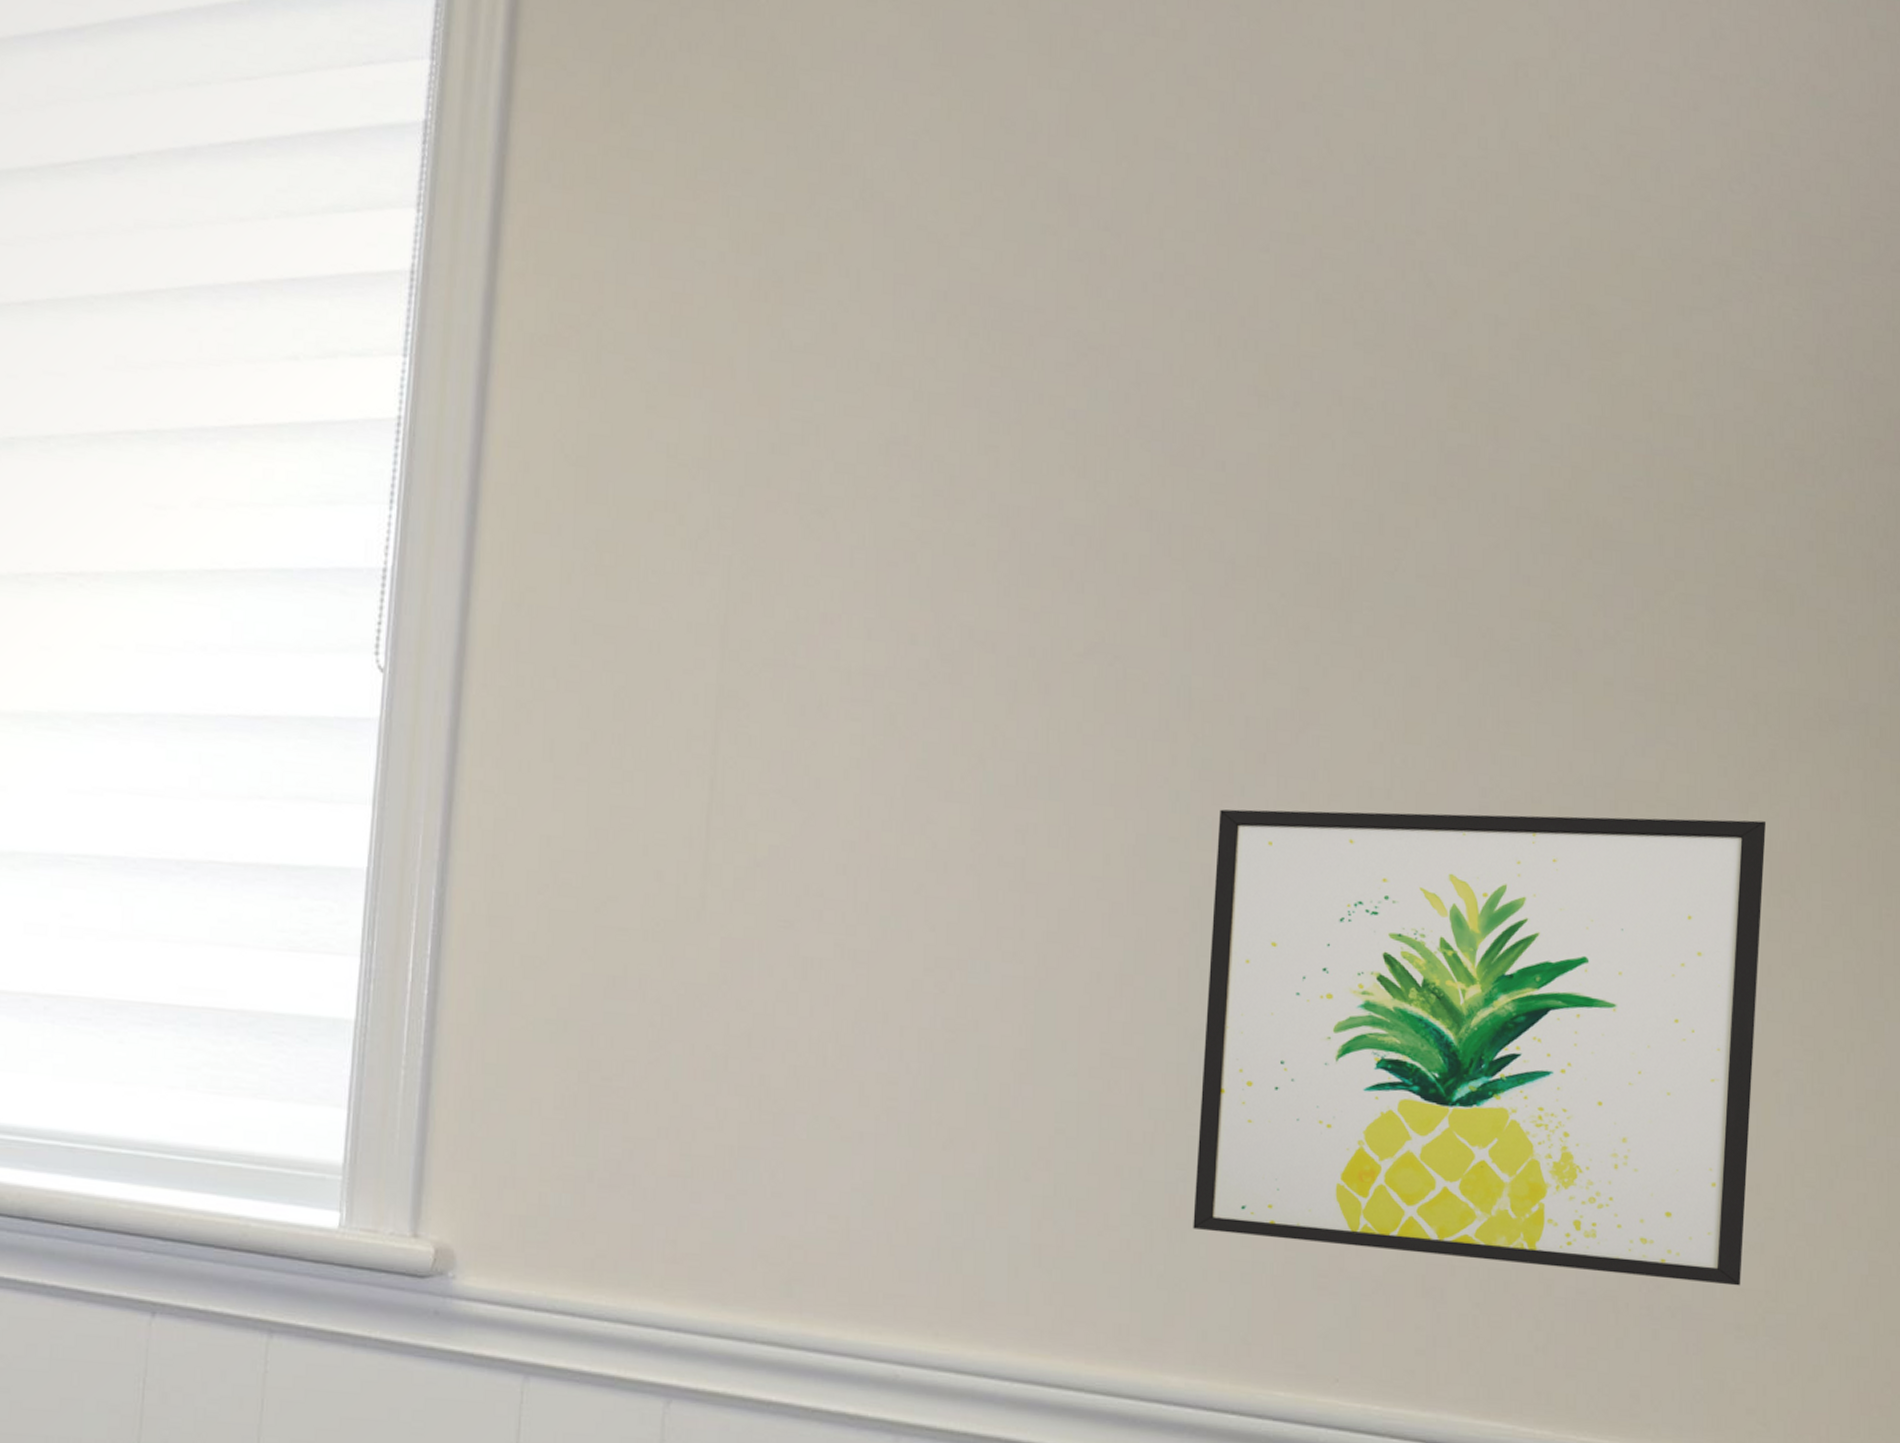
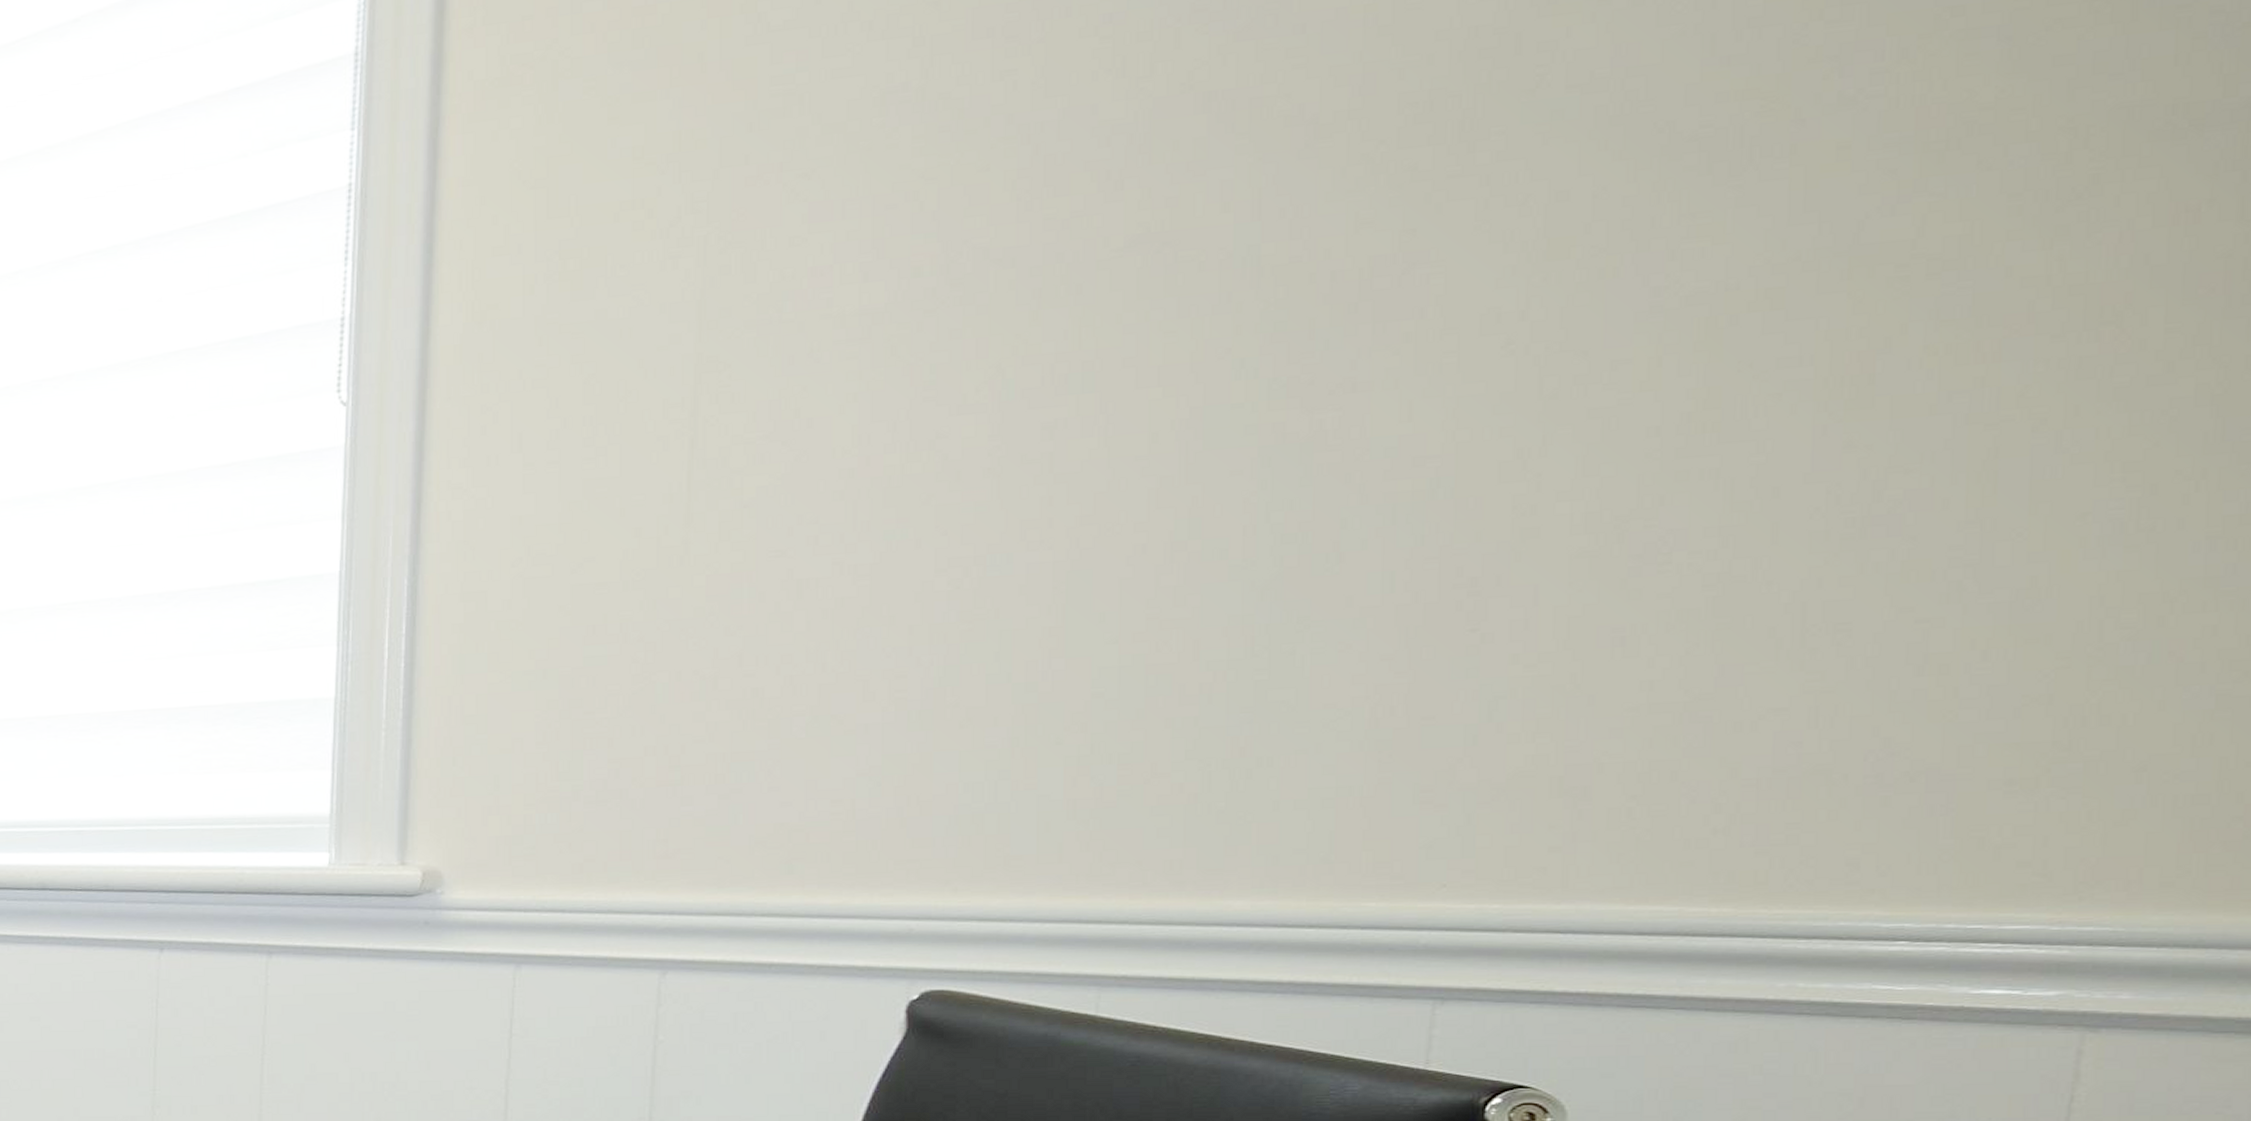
wall art: present [1193,809,1767,1286] -> none [1261,253,2081,766]

